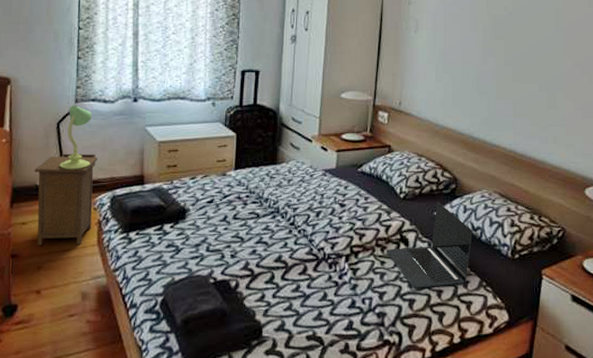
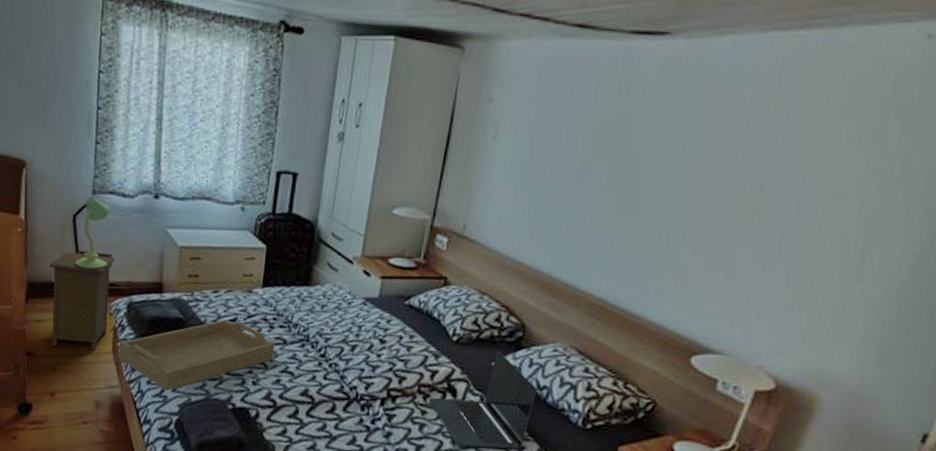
serving tray: none [104,202,249,274] -> present [118,319,275,391]

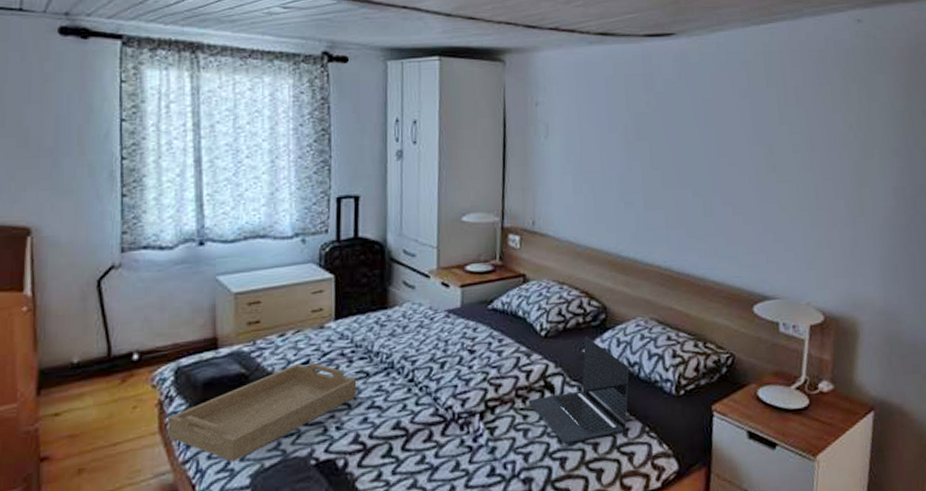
nightstand: present [49,250,115,350] -> none [68,315,155,441]
table lamp: present [75,196,110,270] -> none [103,255,145,340]

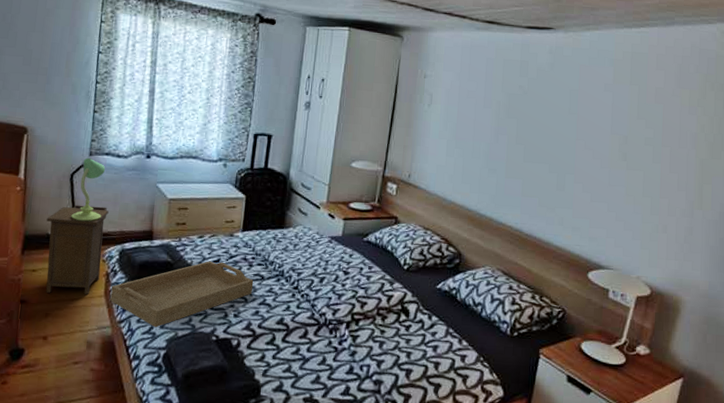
nightstand: none [68,315,155,441] -> present [46,205,109,295]
table lamp: none [103,255,145,340] -> present [71,157,106,222]
laptop: present [528,337,629,444] -> none [386,275,473,360]

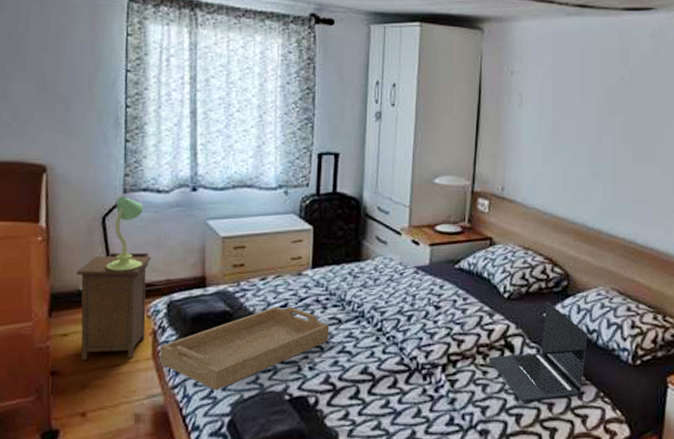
laptop: none [386,275,473,360] -> present [488,302,588,401]

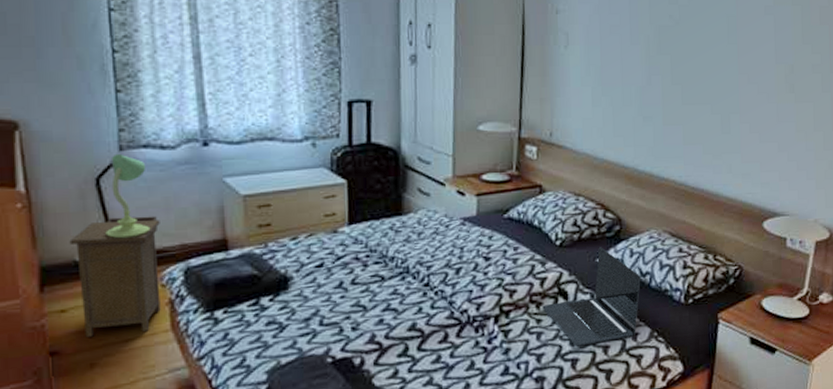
serving tray: present [160,306,330,391] -> none [180,266,372,359]

